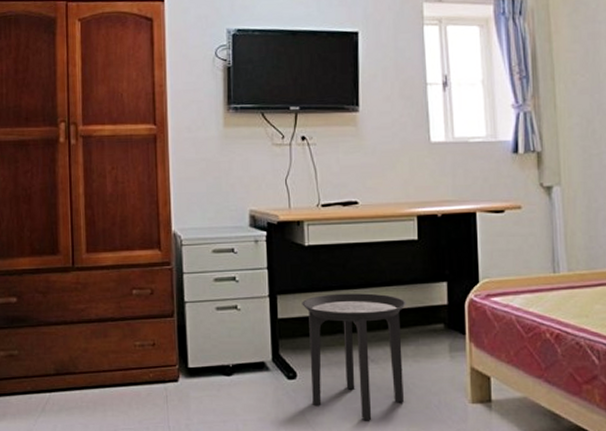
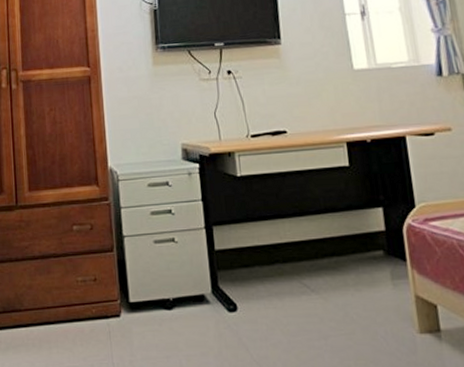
side table: present [302,293,407,421] -> none [238,221,348,354]

